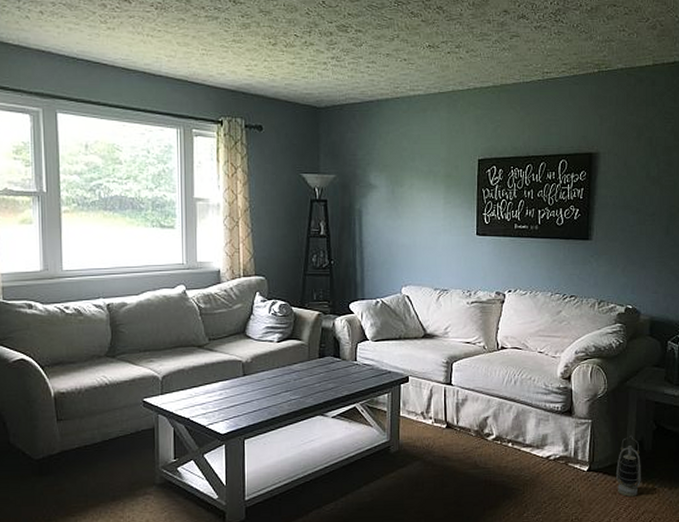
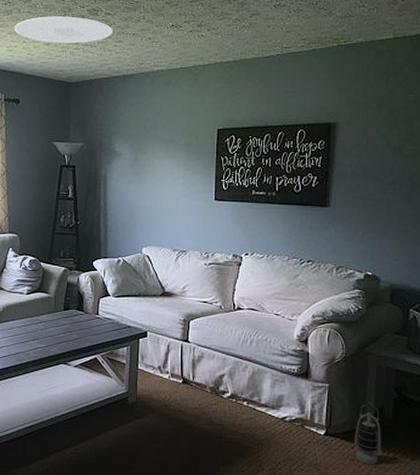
ceiling light: none [253,31,364,64] -> present [14,16,112,44]

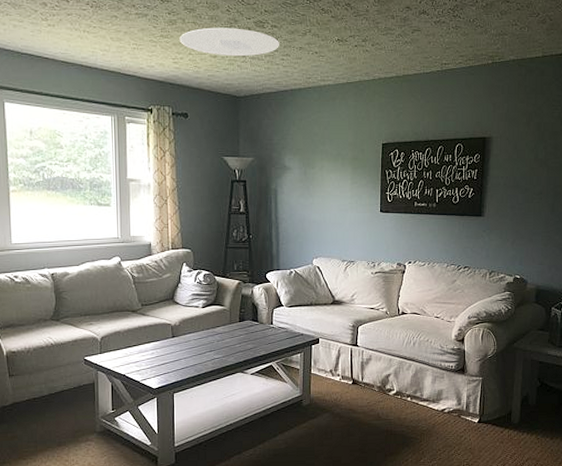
lantern: present [353,403,381,464] -> none [503,392,526,445]

